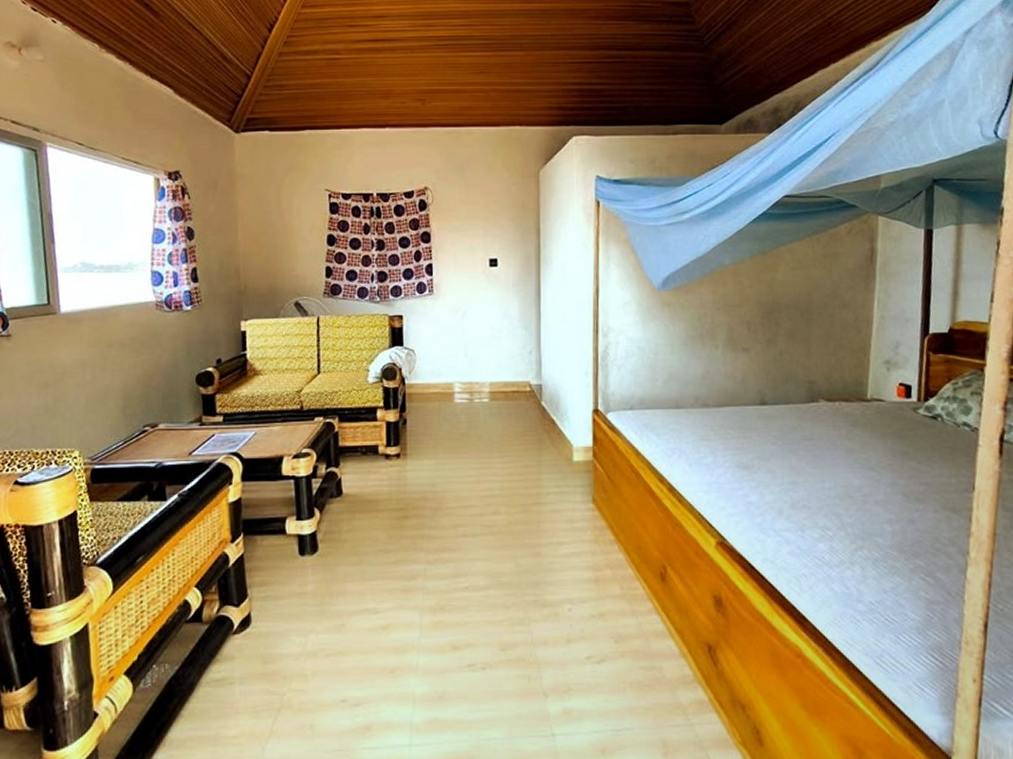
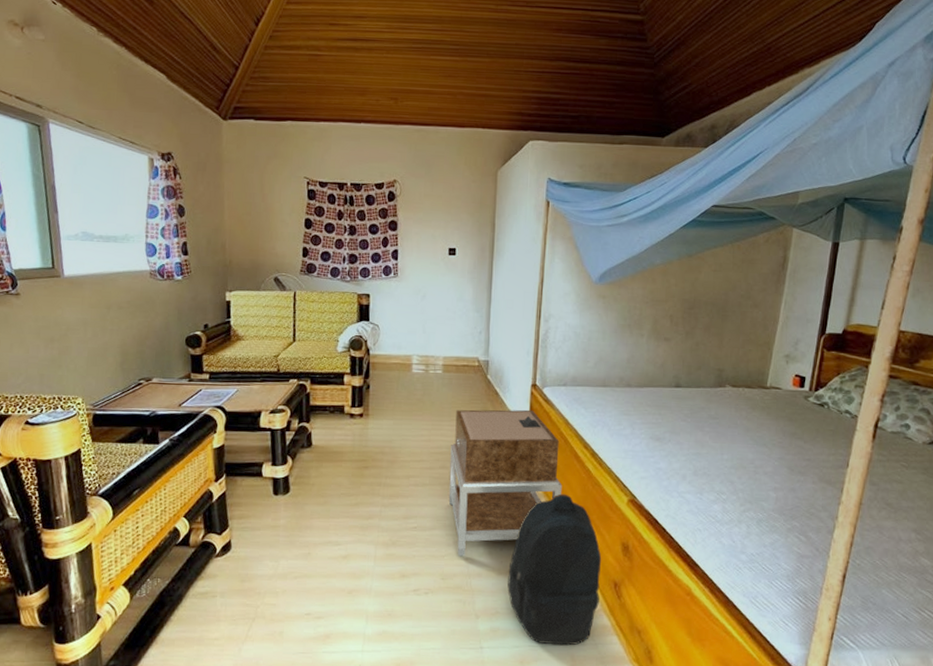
nightstand: none [503,439,637,621] -> present [448,409,562,557]
backpack: none [580,538,692,728] -> present [507,494,602,646]

